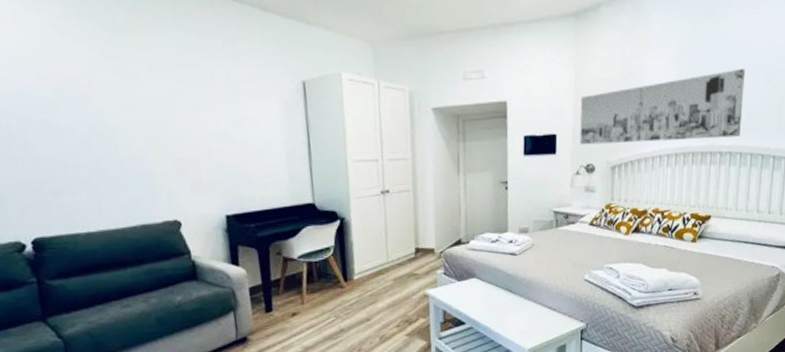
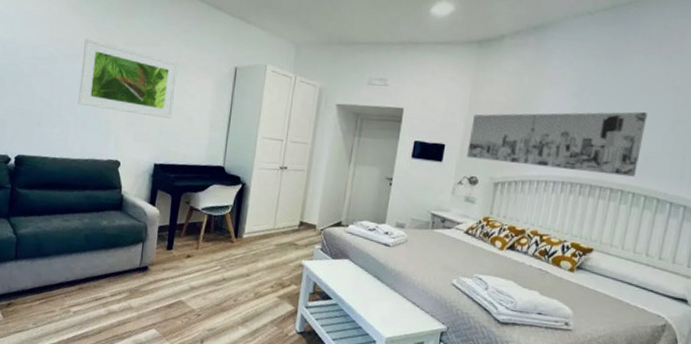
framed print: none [90,70,236,160] -> present [78,38,178,118]

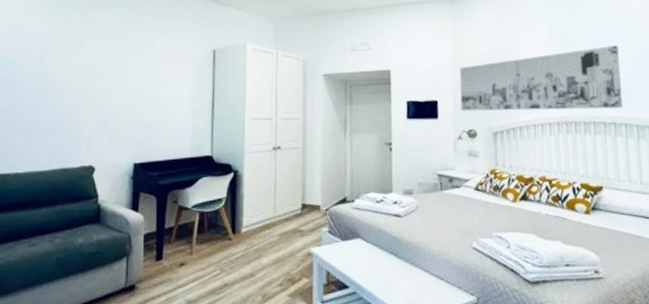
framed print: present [78,38,178,118] -> none [42,38,152,112]

